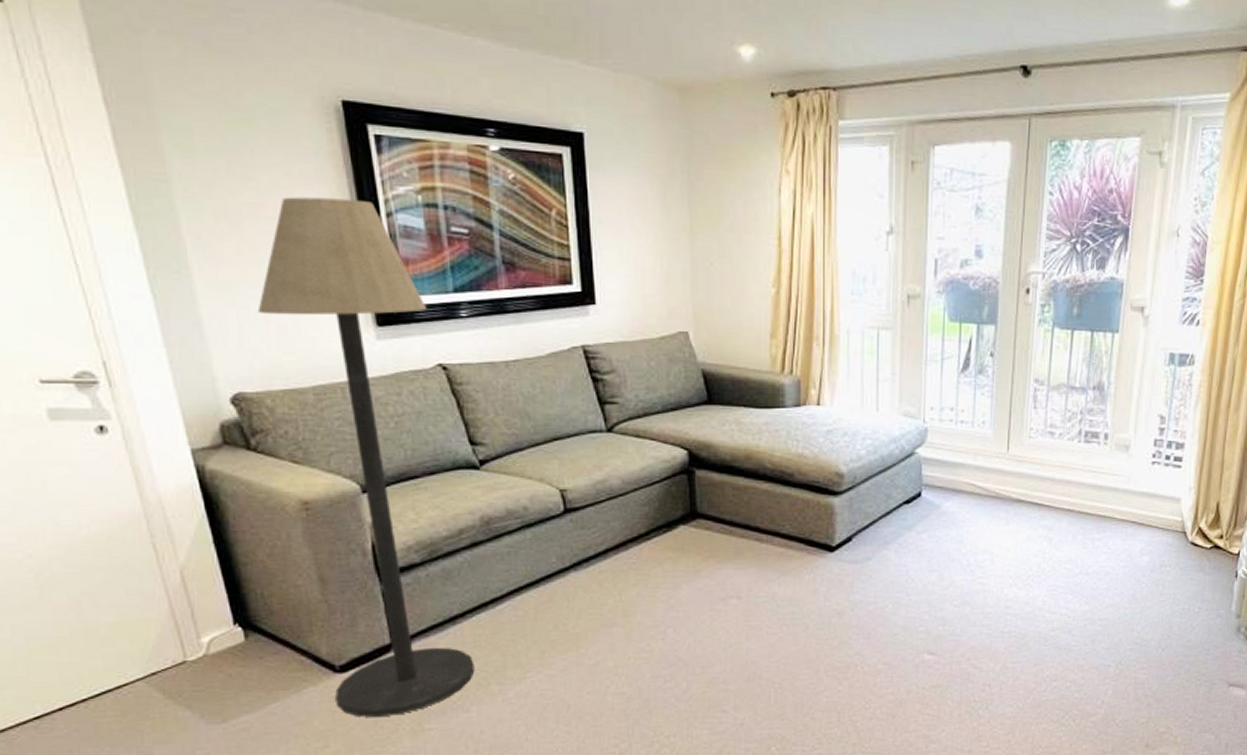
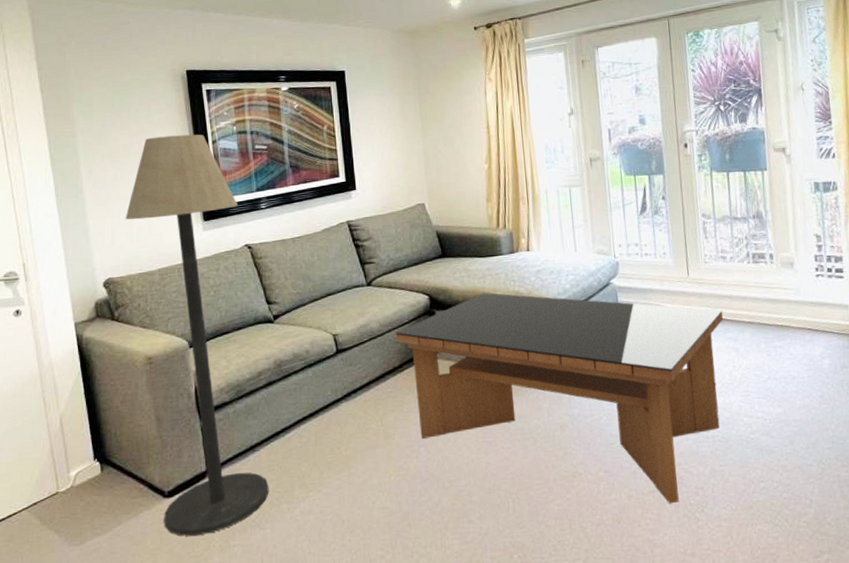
coffee table: none [642,453,1041,700] -> present [395,293,724,504]

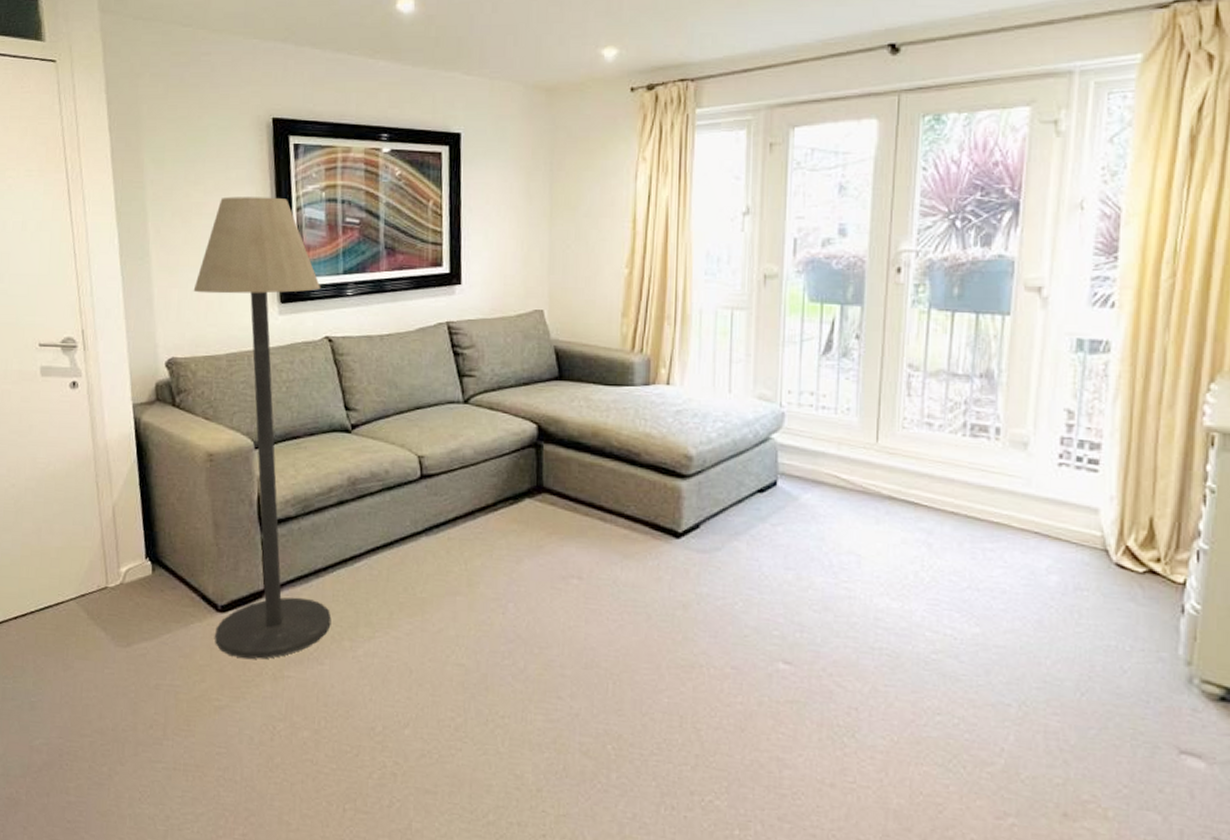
coffee table: present [395,293,724,504] -> none [492,430,918,721]

